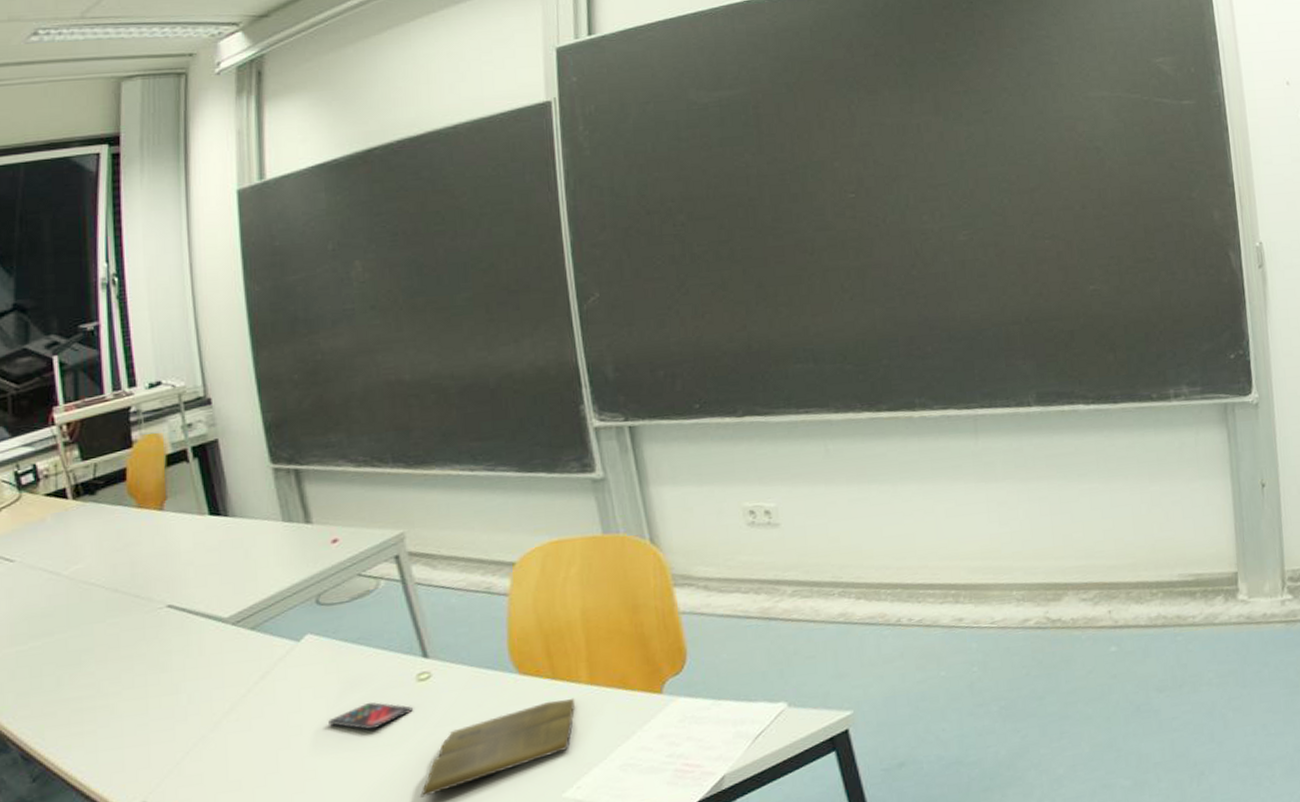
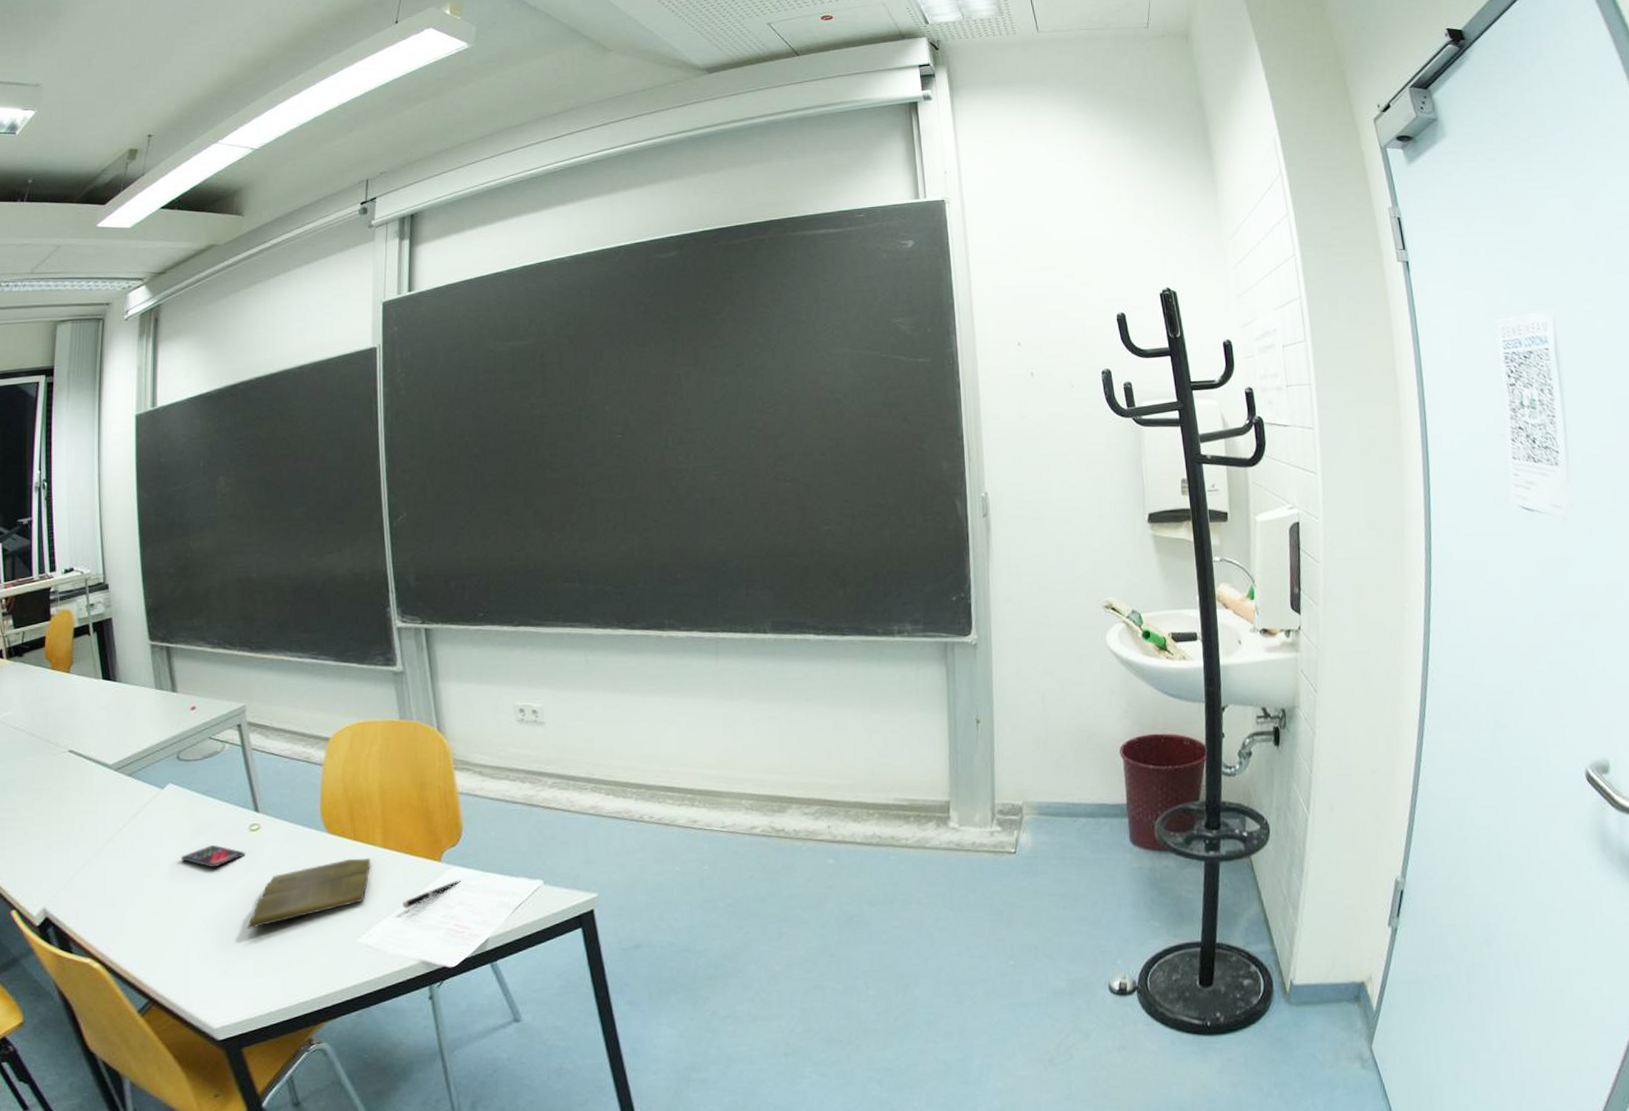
pen: none [616,712,689,752] -> present [402,880,462,909]

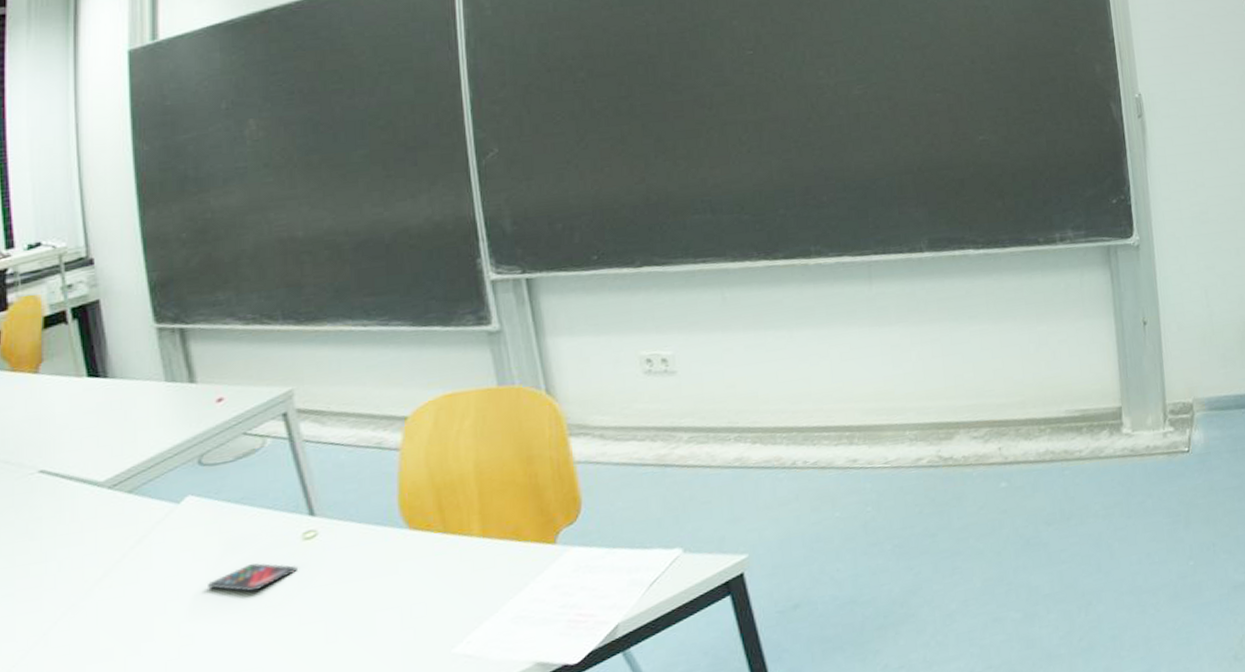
book: present [247,857,371,929] -> none [303,551,467,659]
pen: present [402,880,462,909] -> none [508,561,583,605]

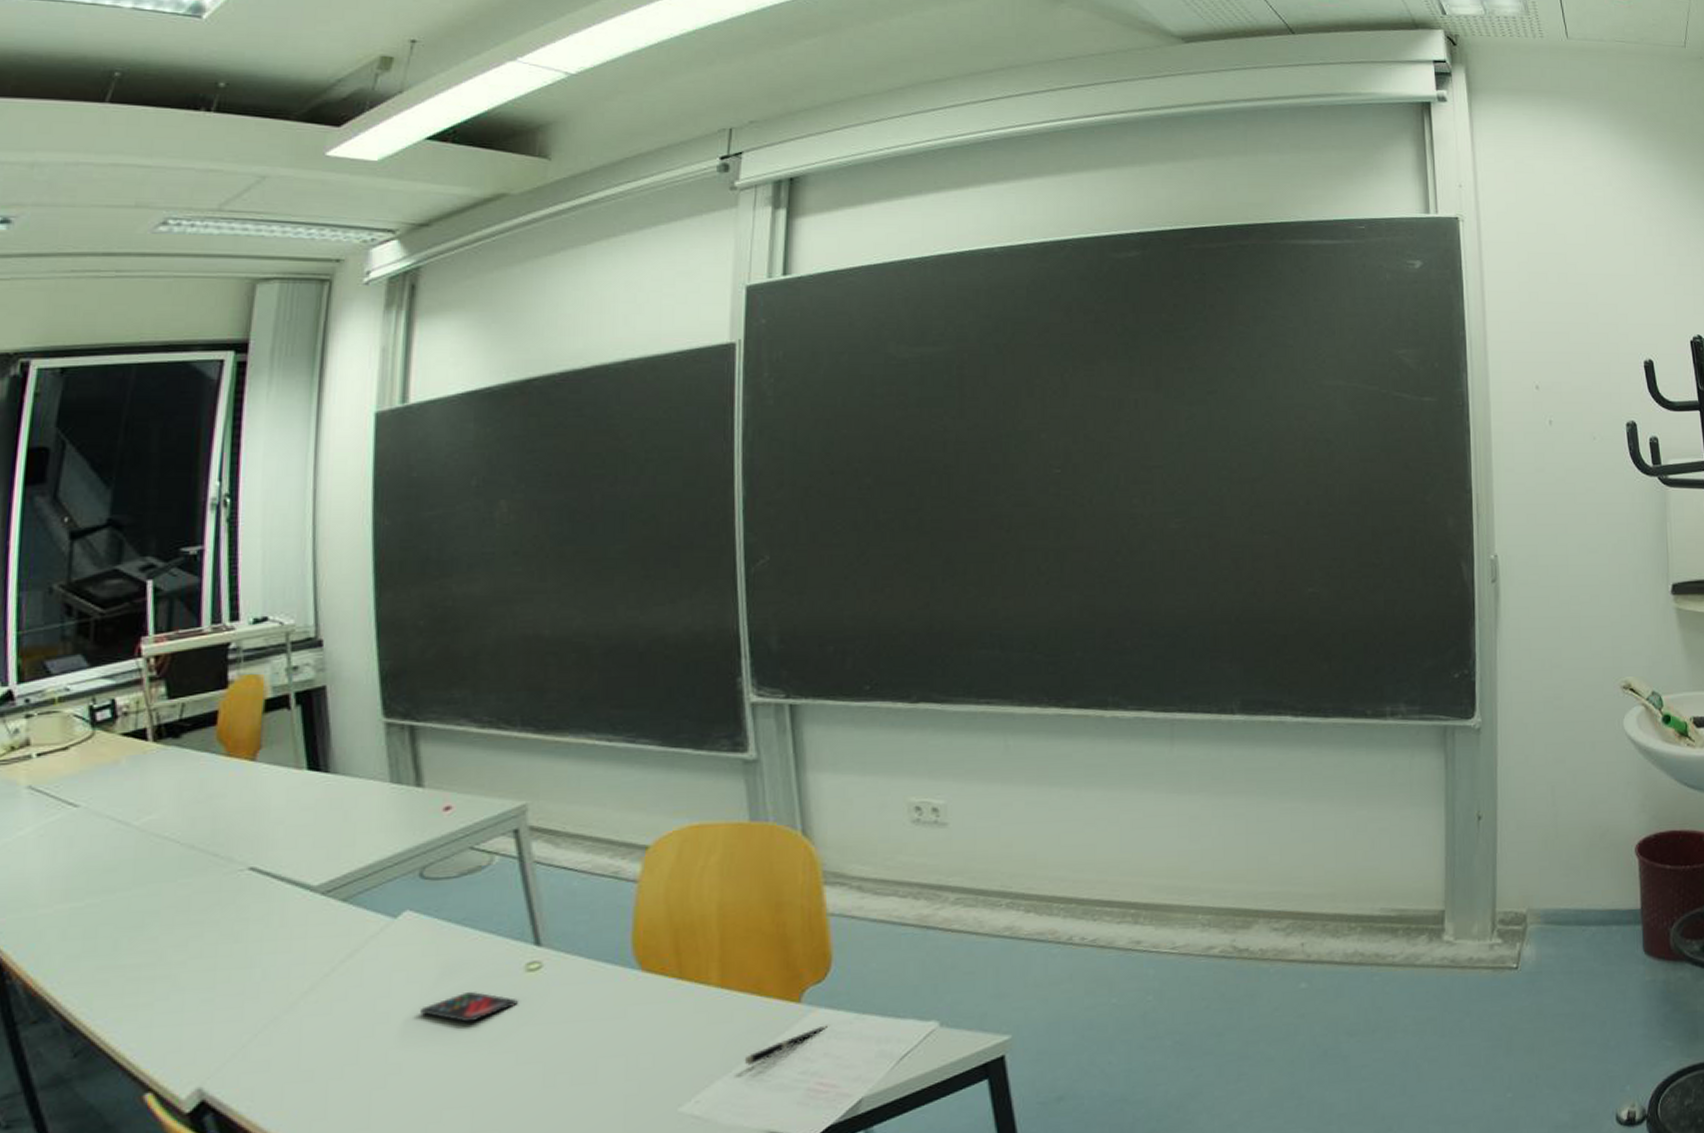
pen: none [508,561,583,605] -> present [744,1025,829,1065]

